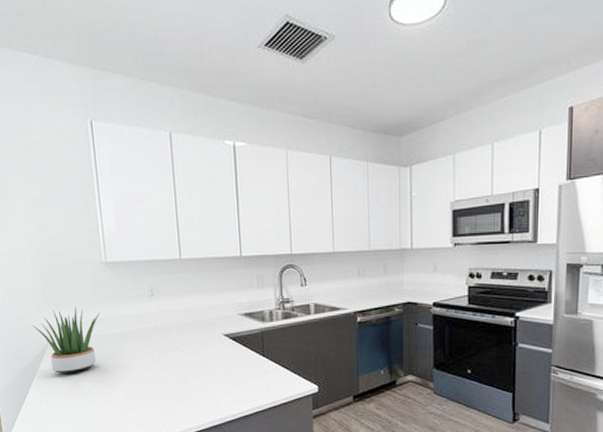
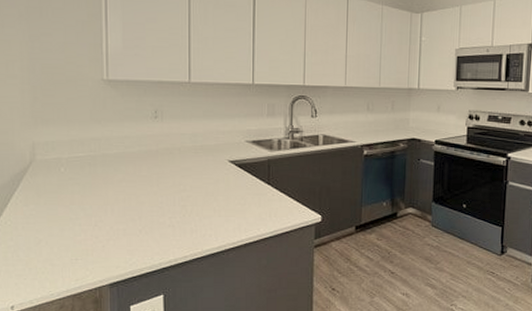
potted plant: present [31,306,100,373] -> none [13,124,96,195]

